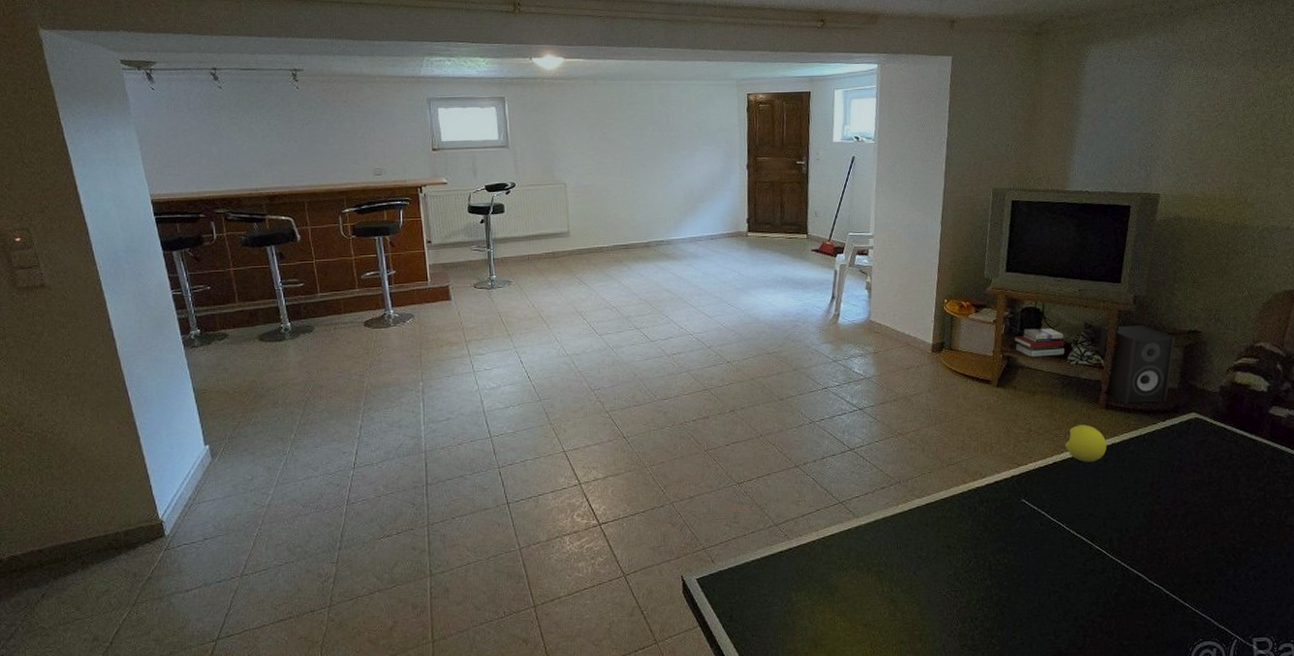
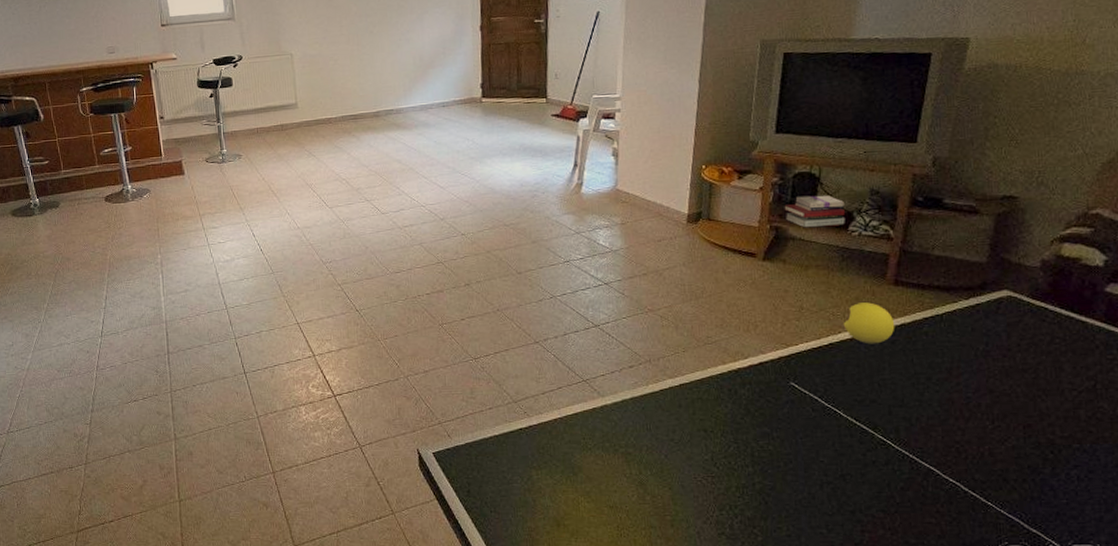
speaker: present [1094,324,1175,404] -> none [881,190,985,280]

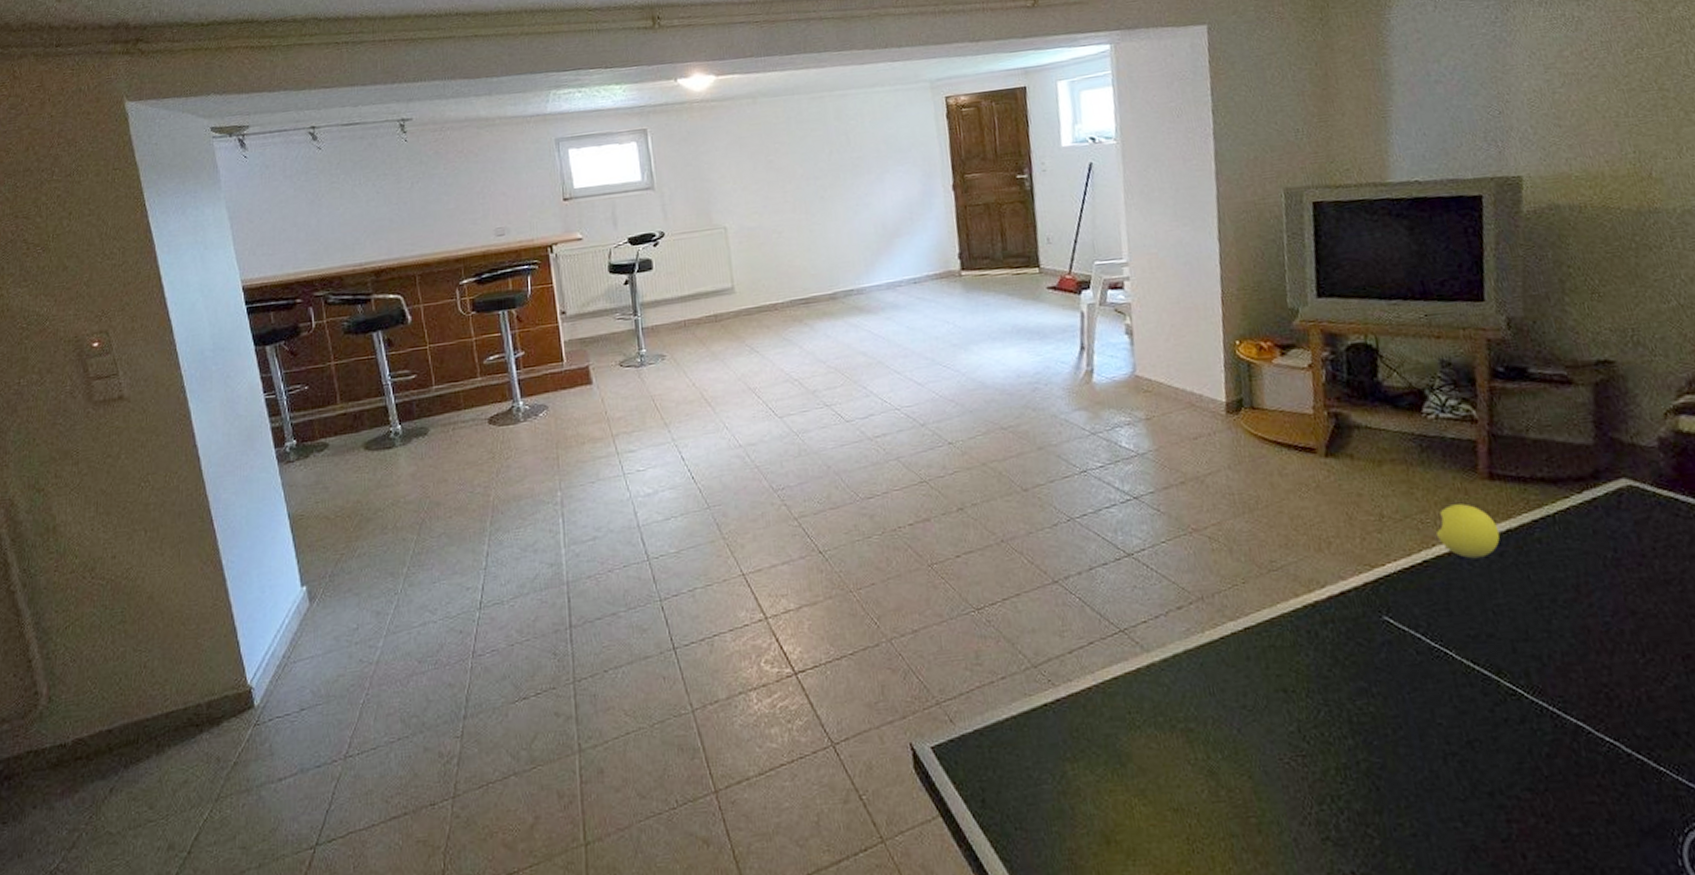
books: present [784,195,846,228] -> none [1340,369,1417,413]

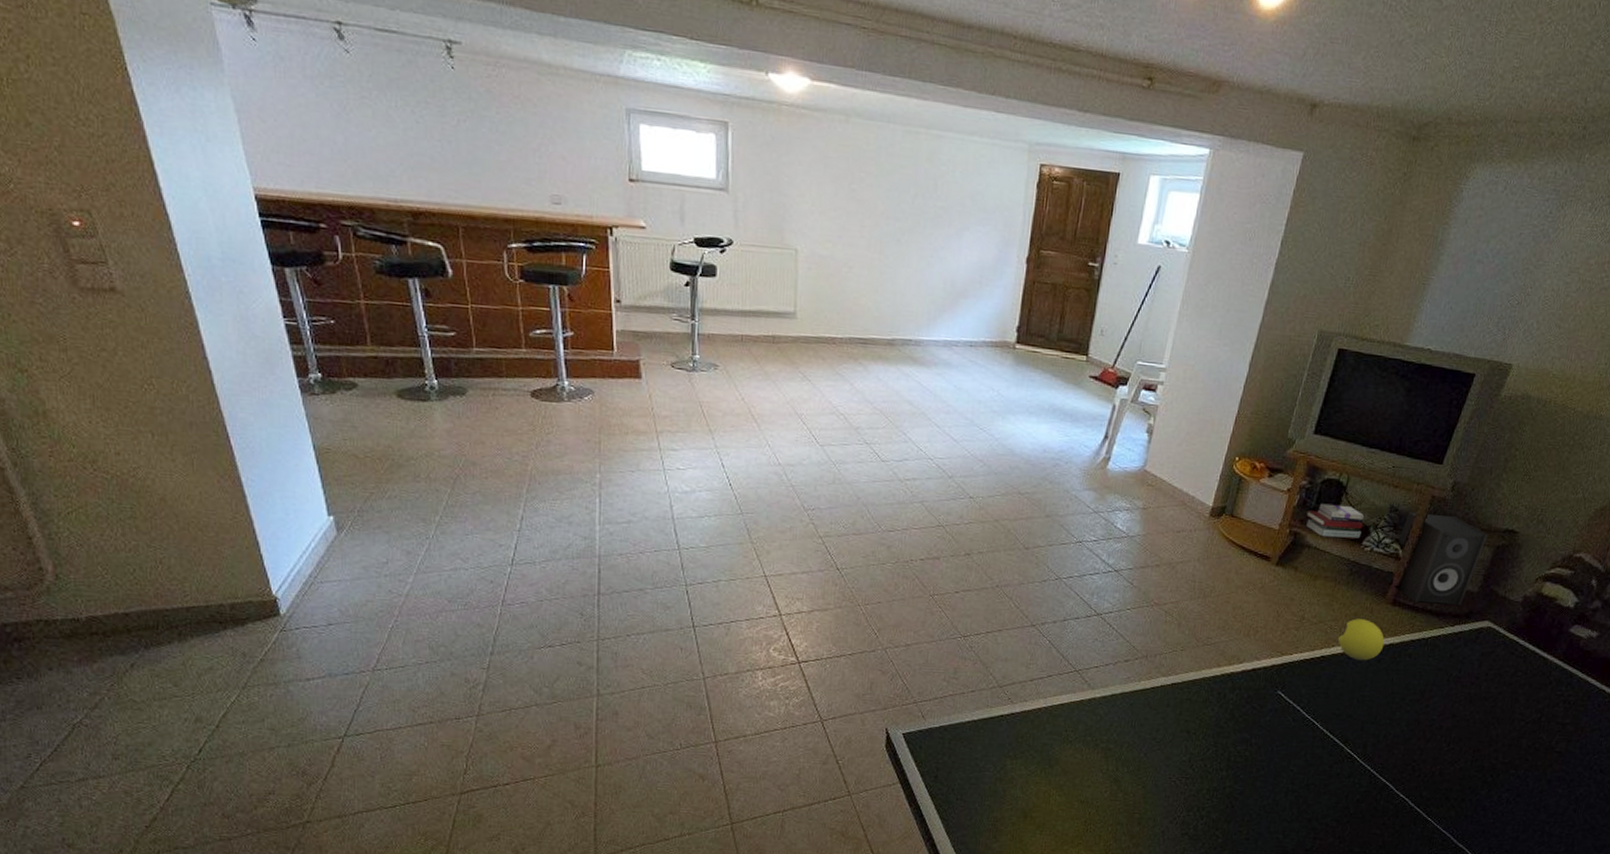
books: none [1340,369,1417,413] -> present [1306,503,1364,540]
speaker: none [1464,357,1581,471] -> present [1385,511,1488,607]

